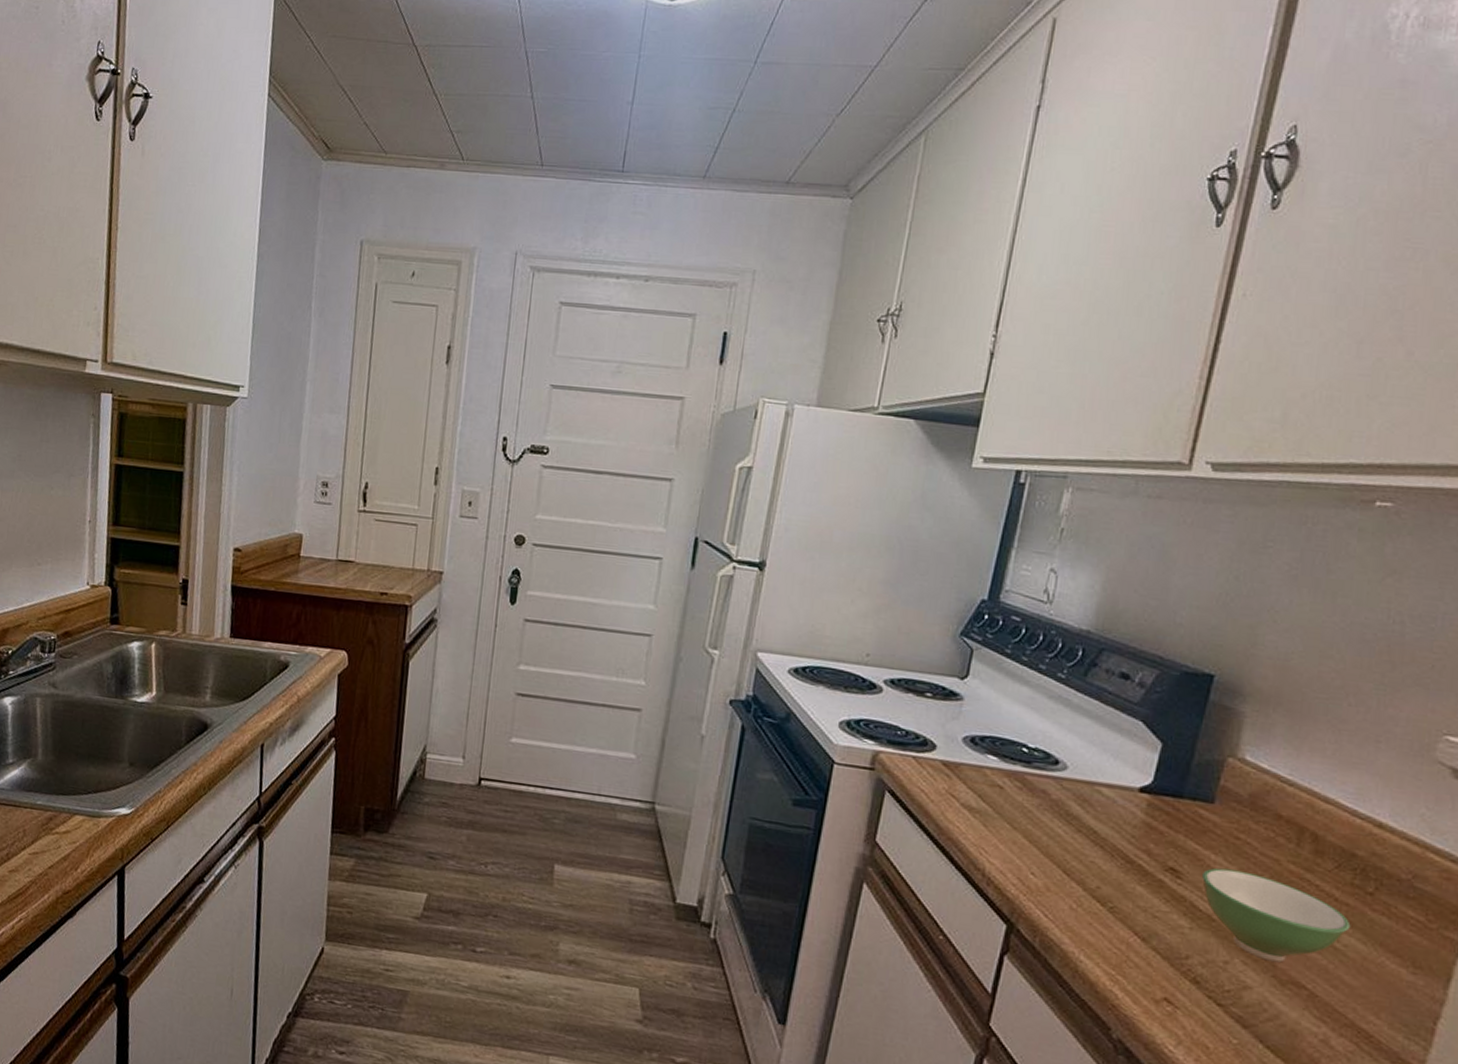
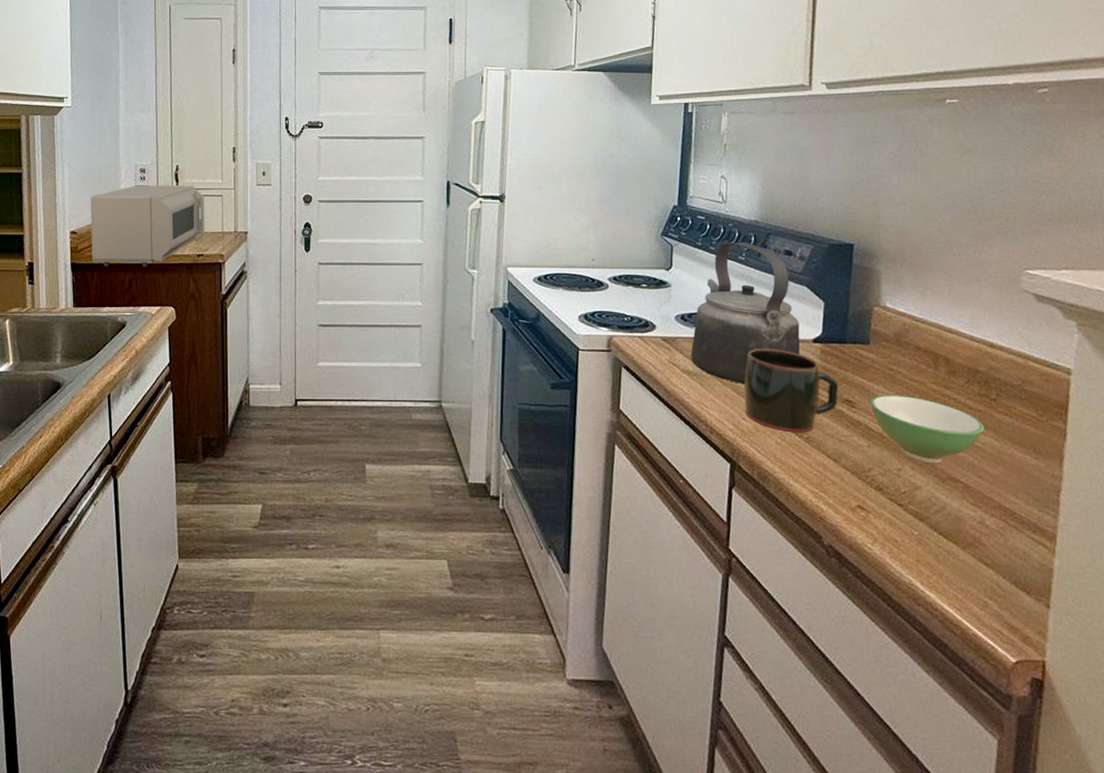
microwave: none [256,501,396,600] -> present [90,185,205,267]
kettle: none [976,652,1125,831] -> present [691,241,801,384]
mug: none [1035,790,1164,901] -> present [743,348,839,433]

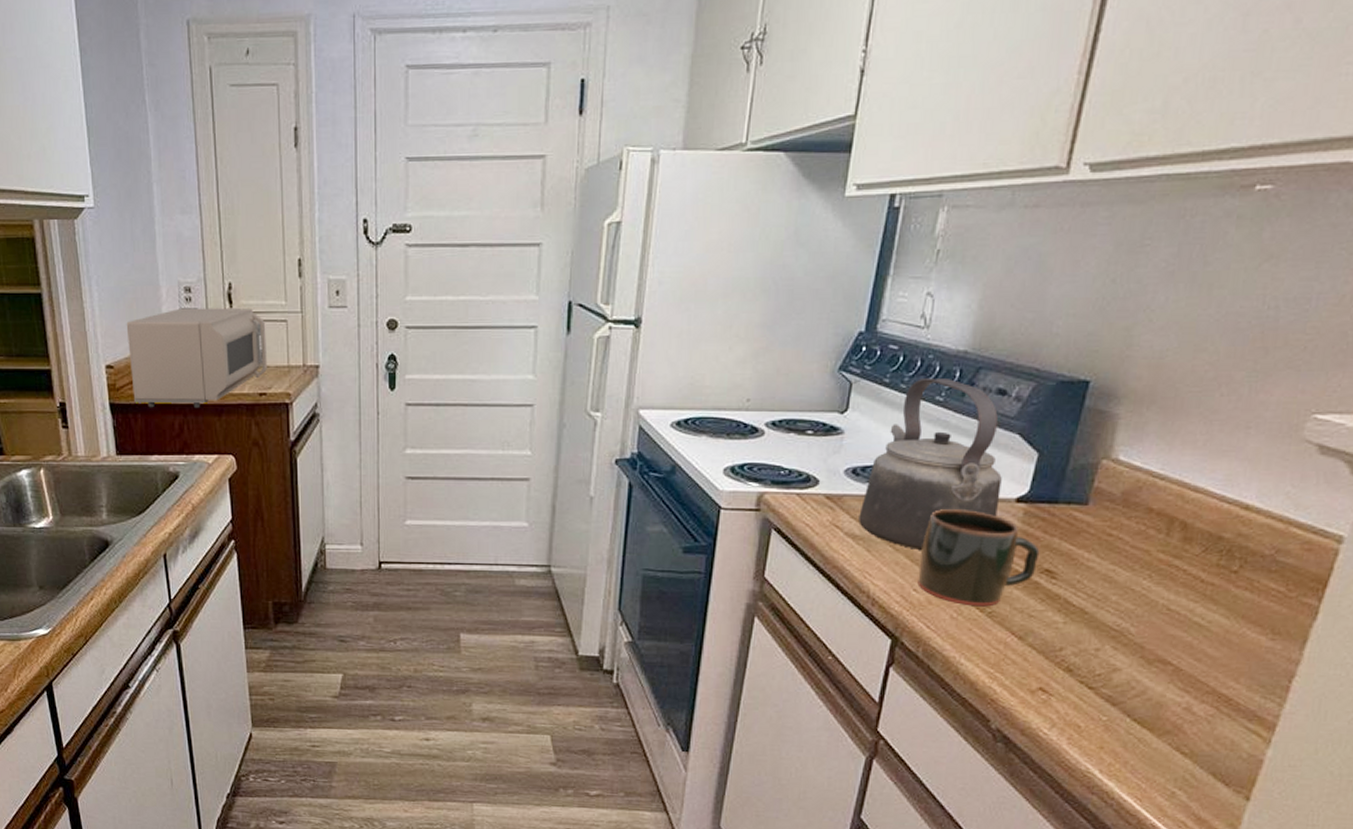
bowl: present [870,395,985,464] -> none [1076,564,1216,644]

